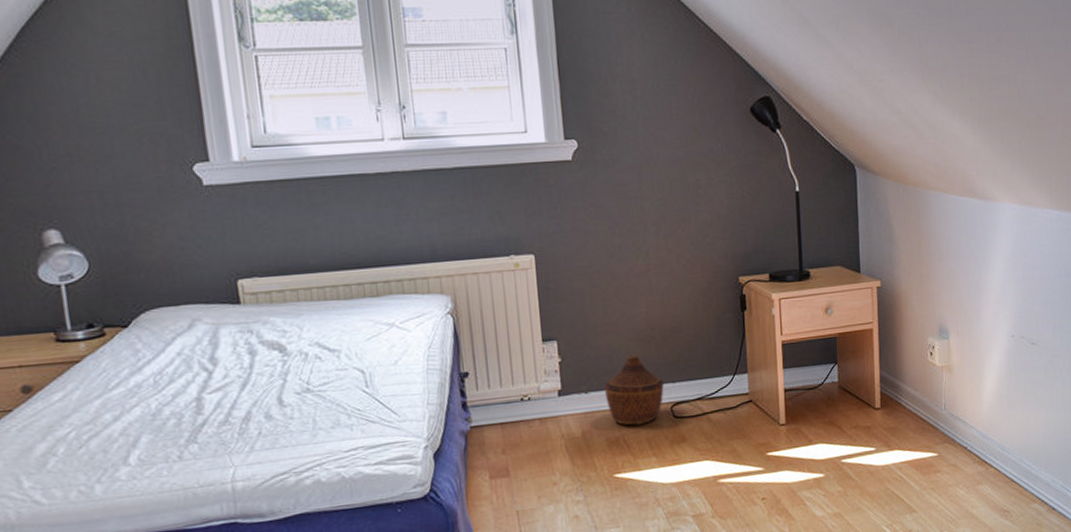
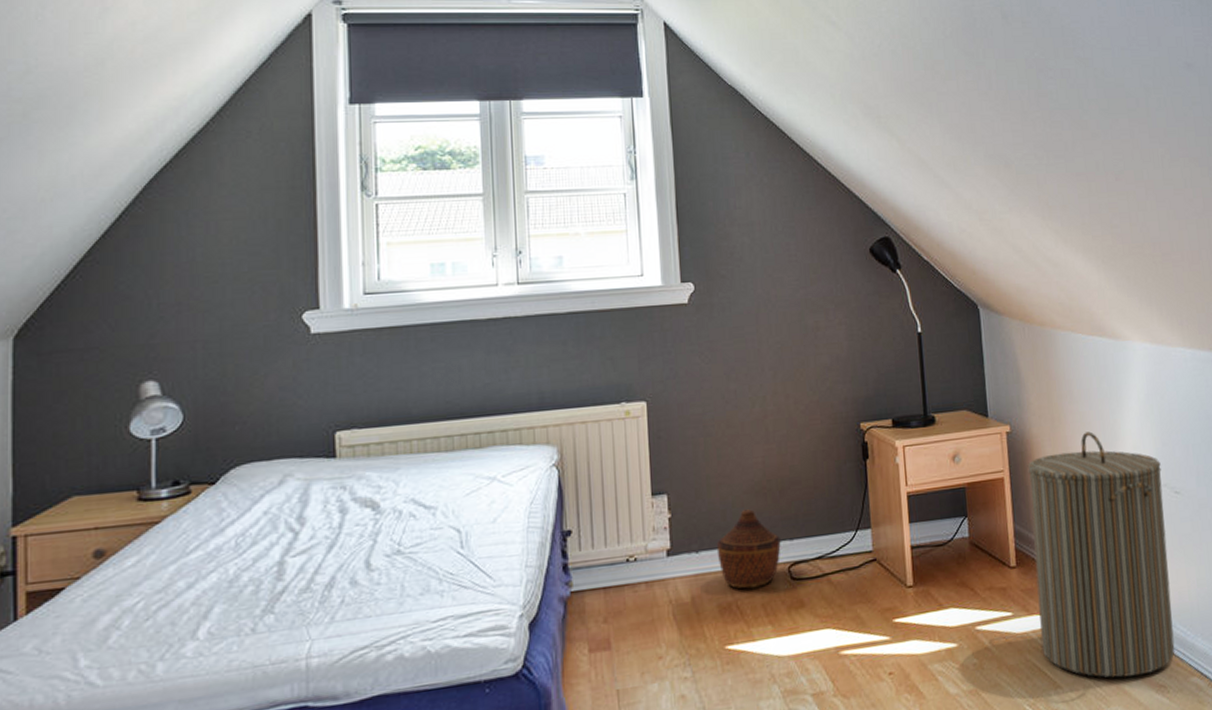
laundry hamper: none [895,287,1021,504] -> present [1027,431,1175,678]

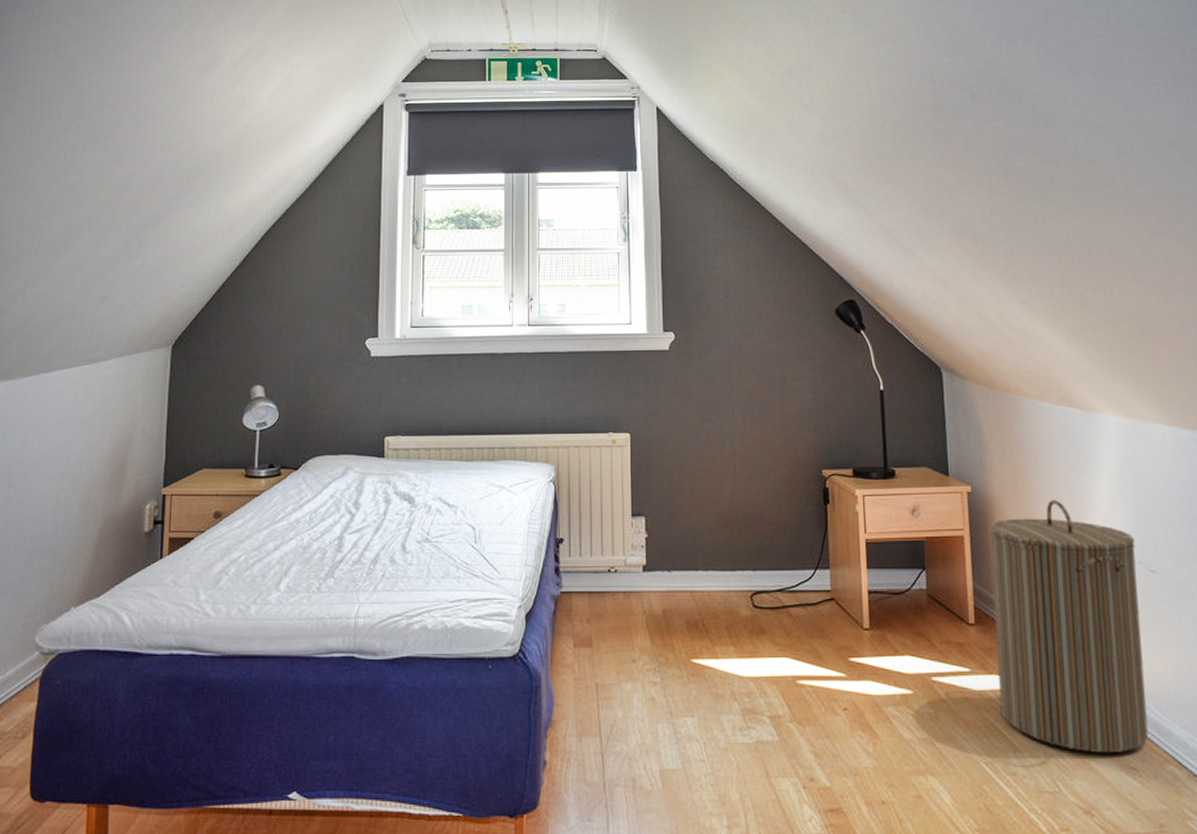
woven basket: present [716,509,781,589] -> none [686,538,745,610]

